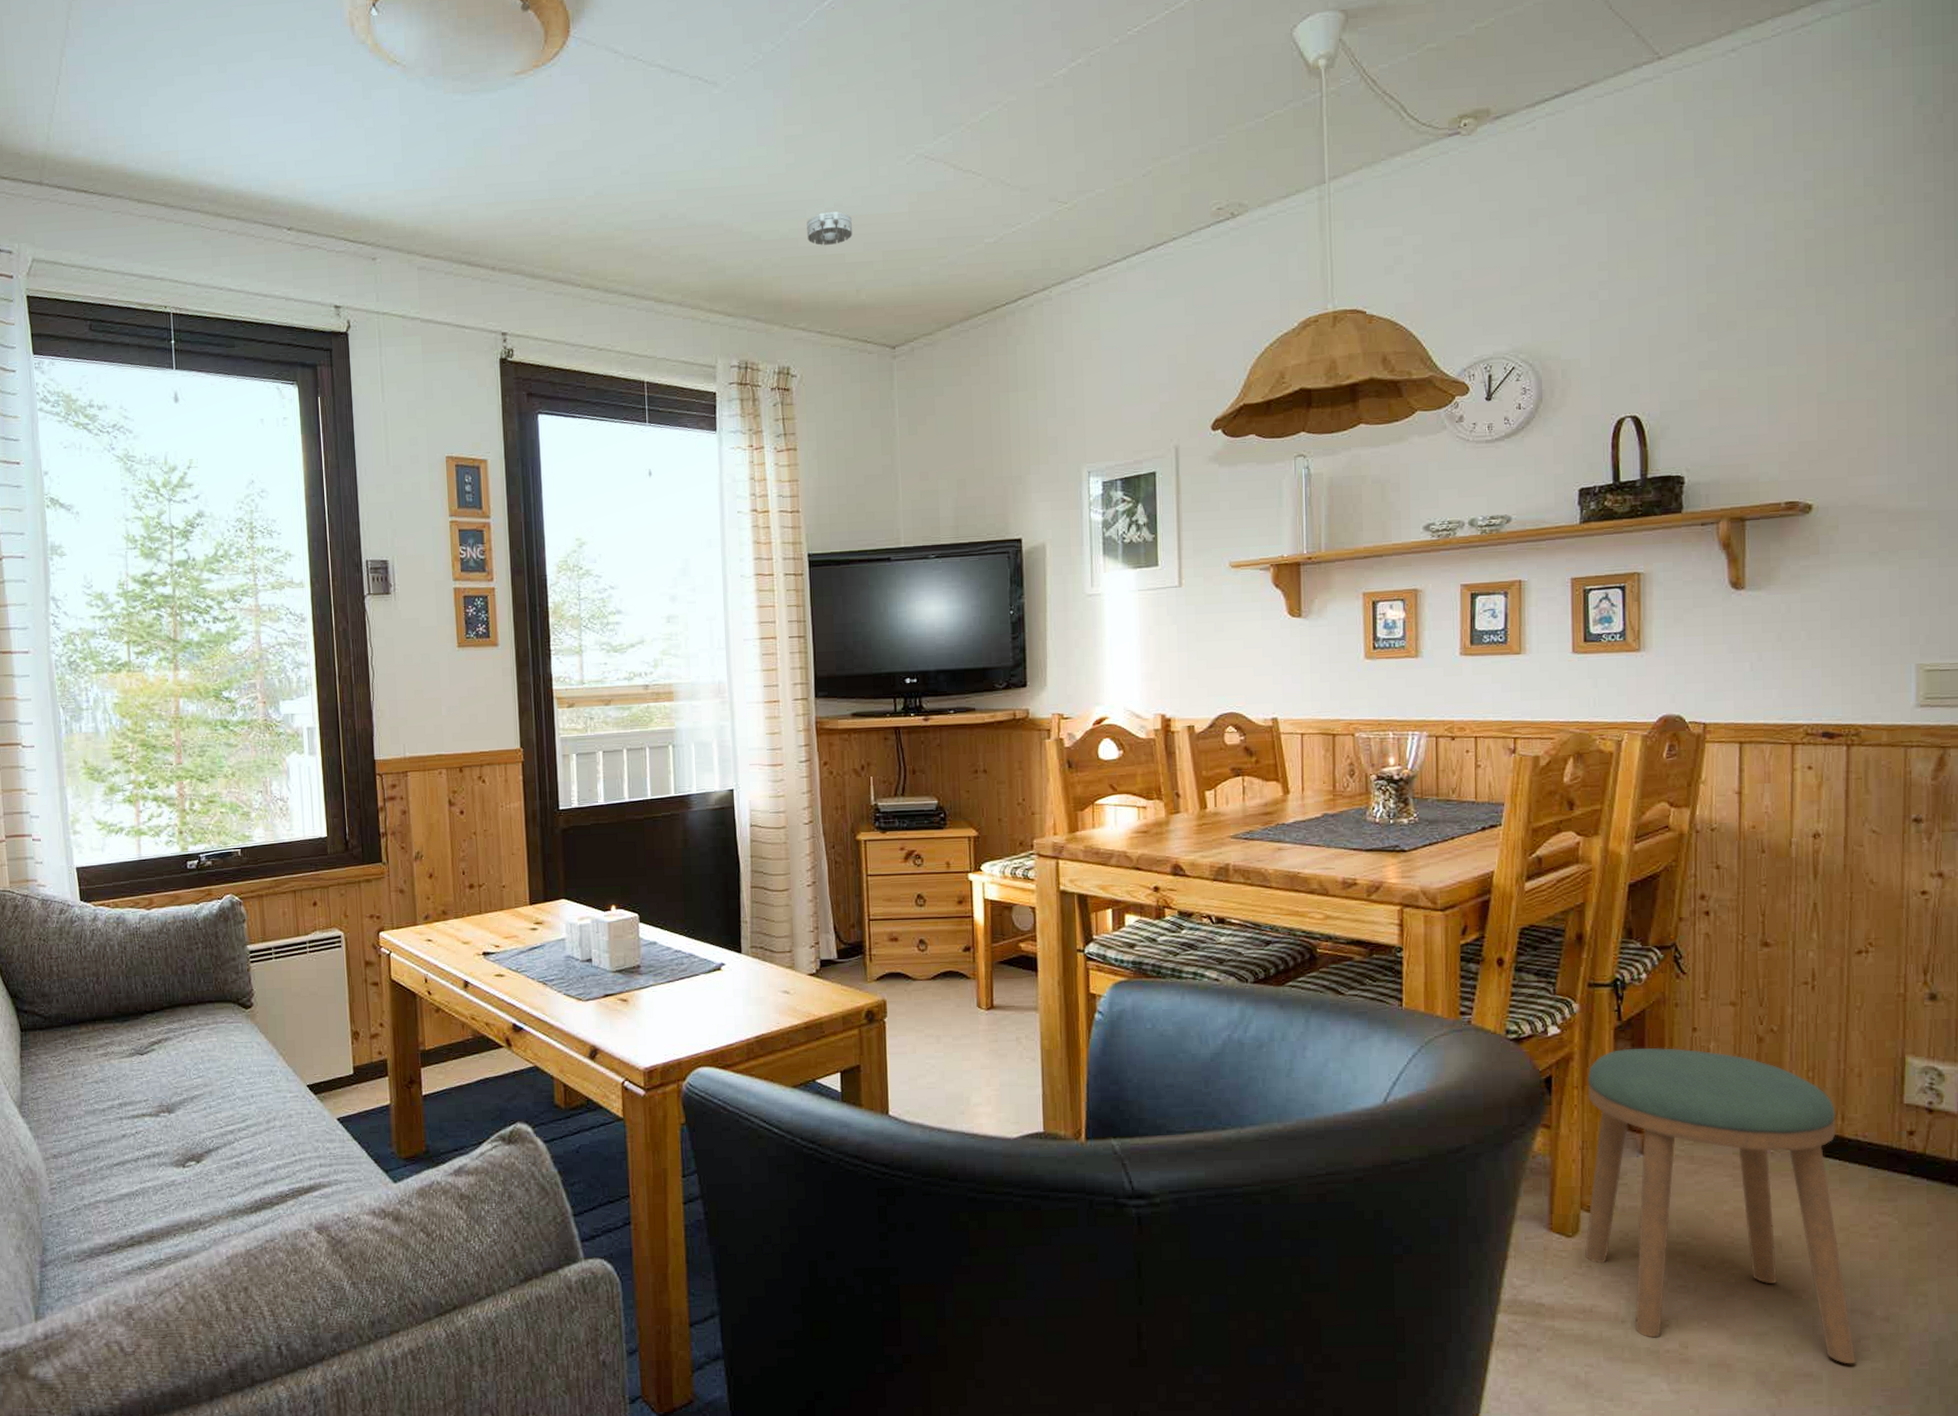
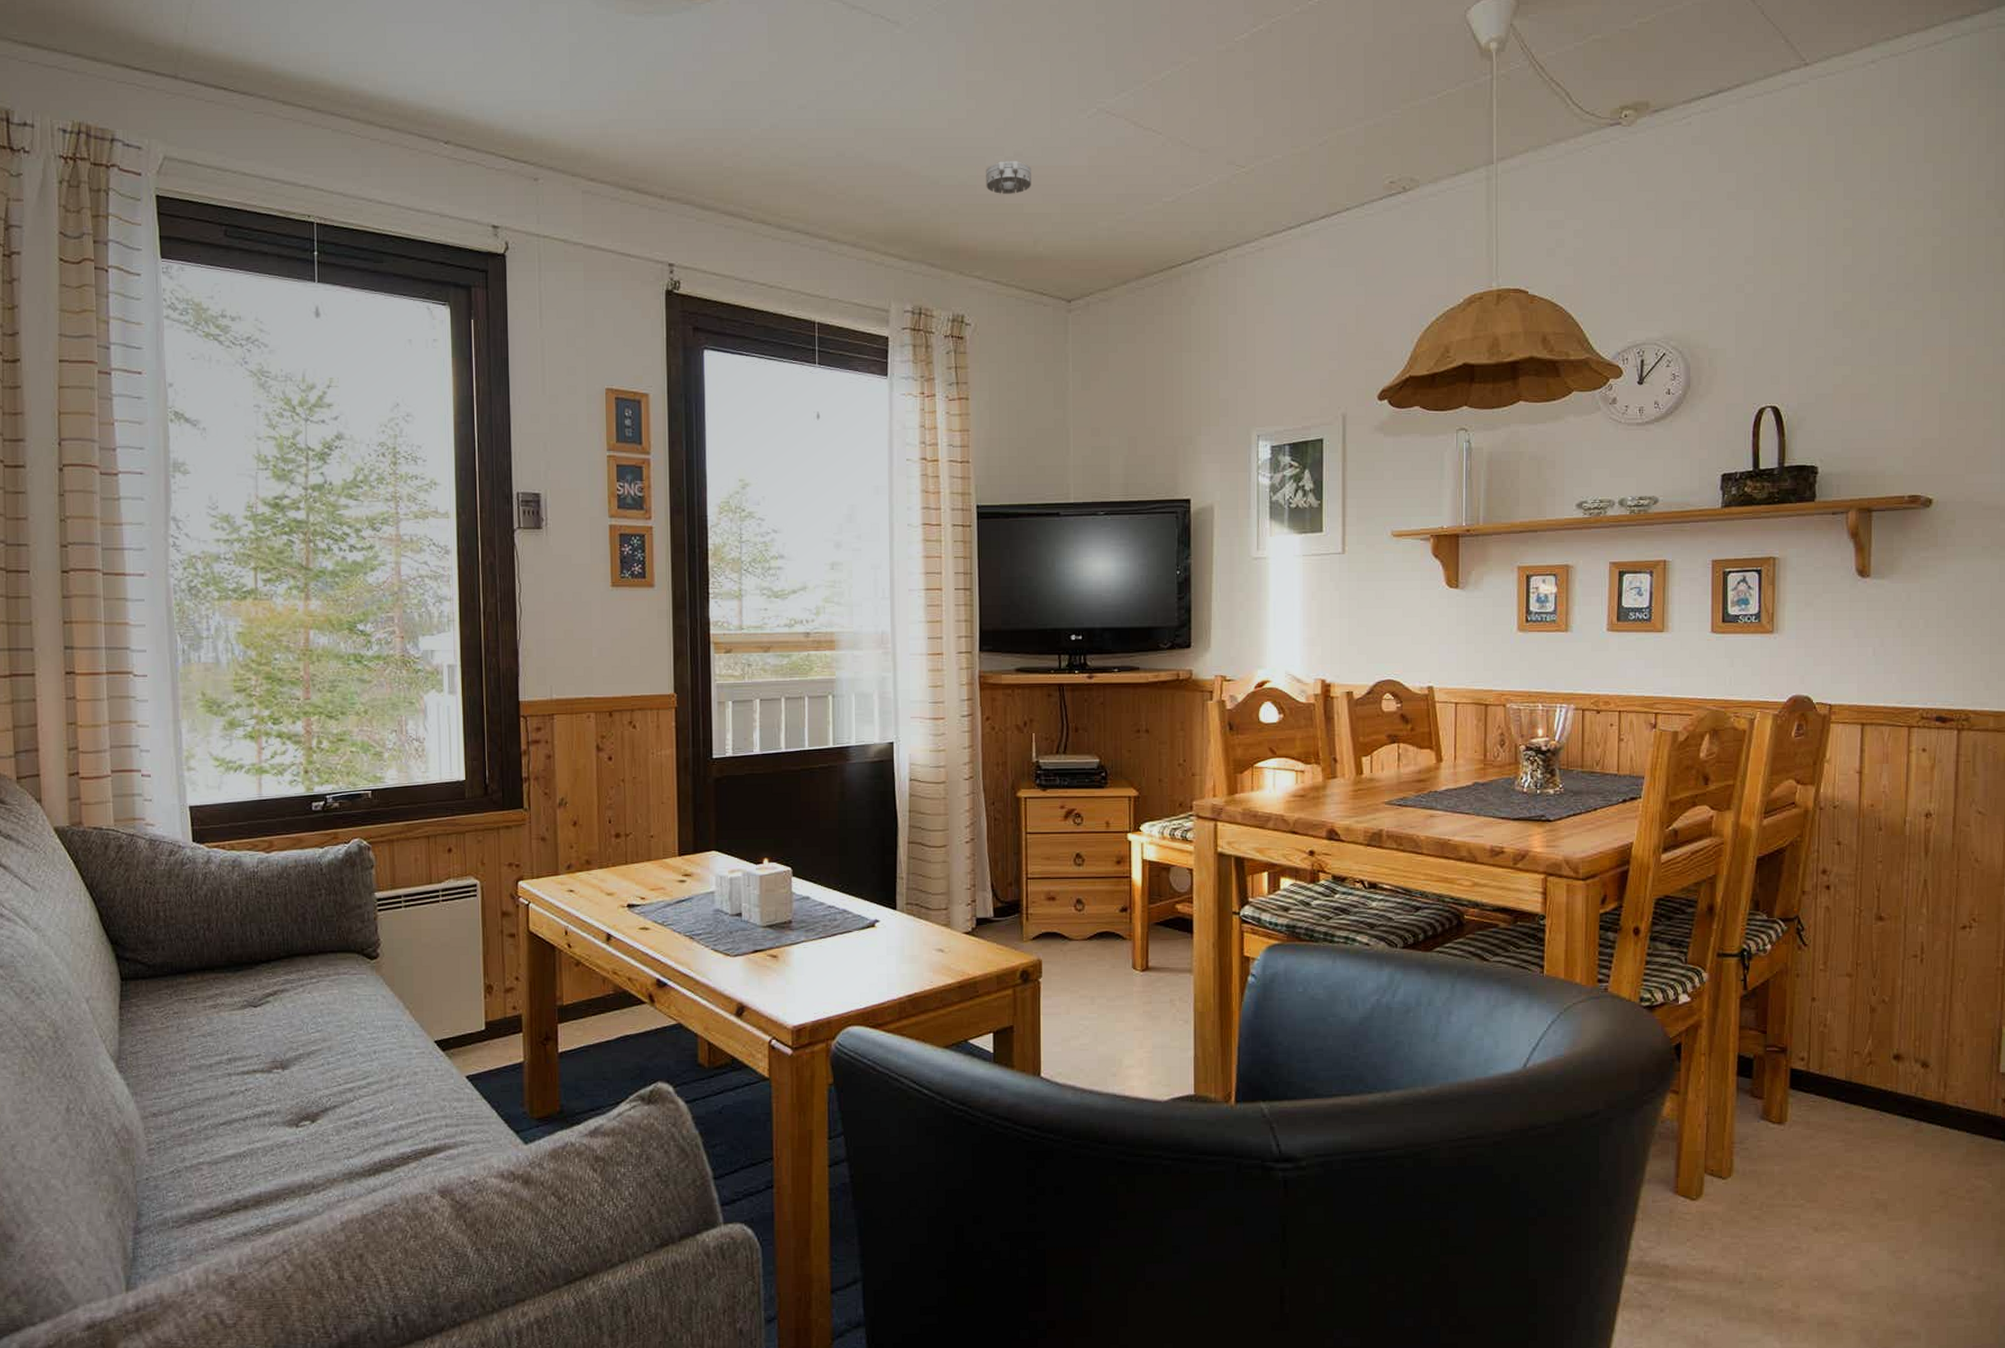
stool: present [1584,1048,1856,1364] -> none [1707,1016,1951,1322]

